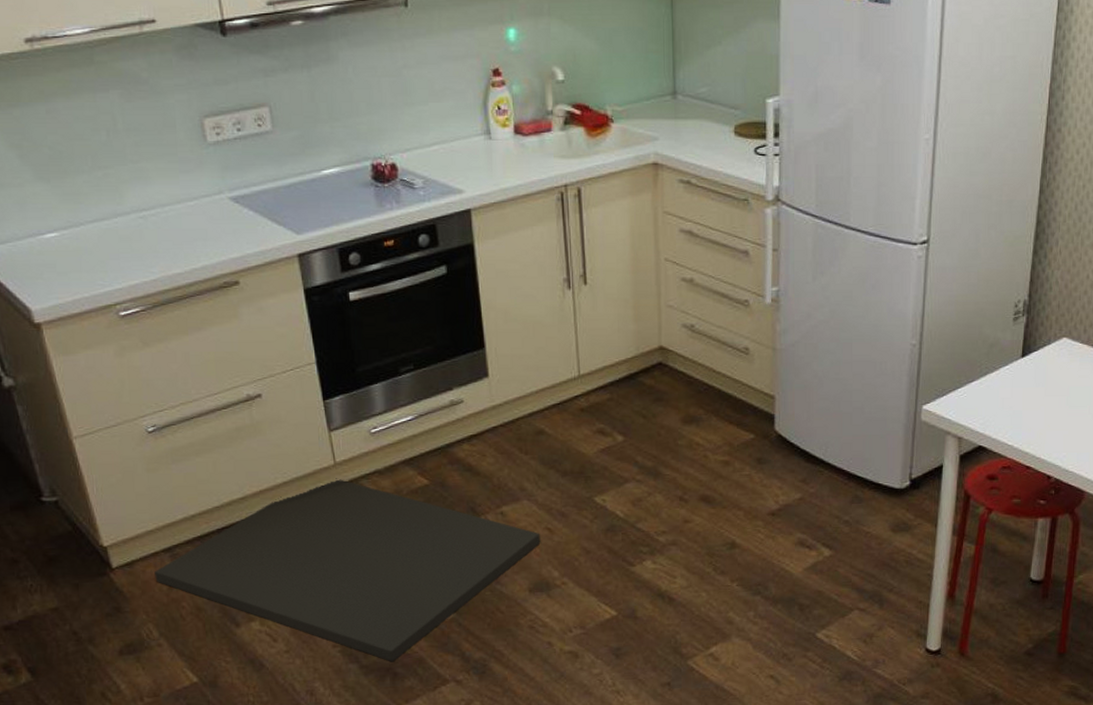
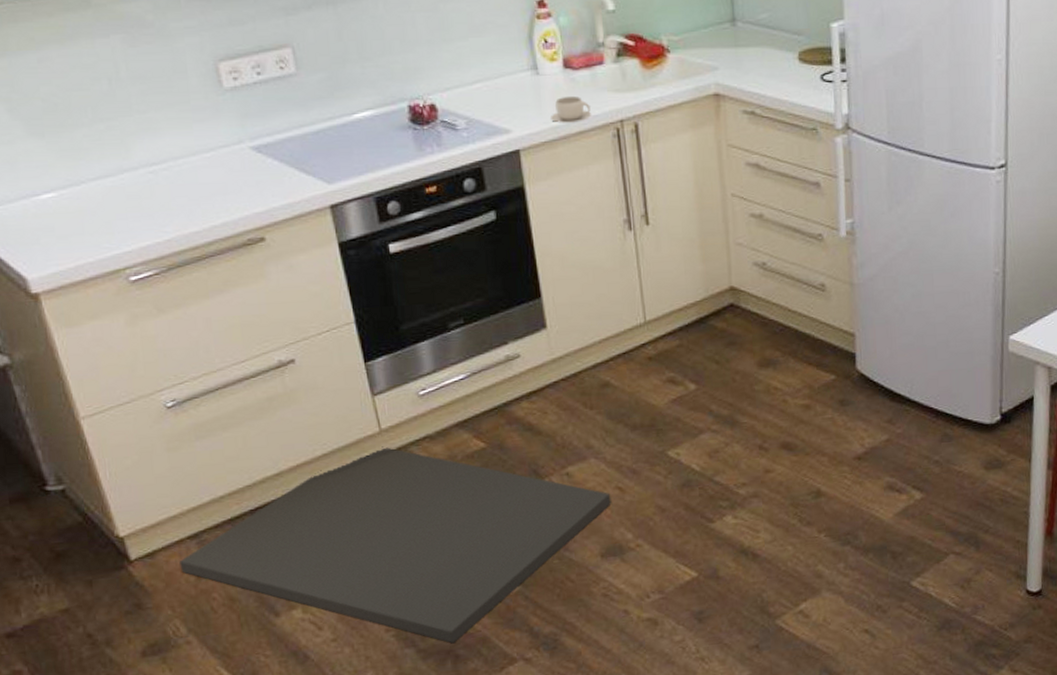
teacup: none [499,160,539,186] -> present [549,95,592,123]

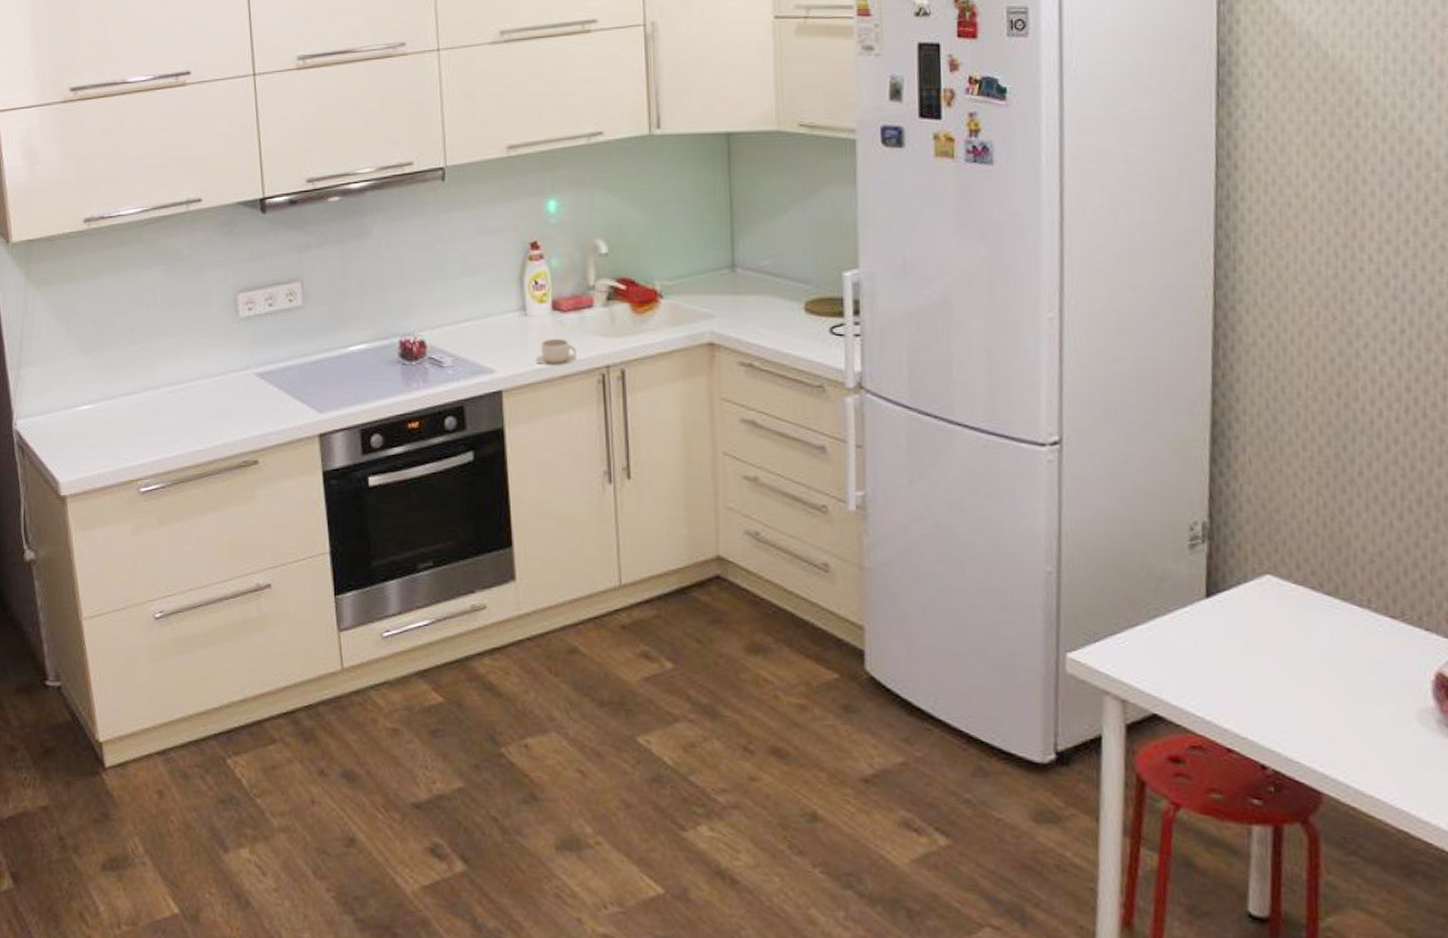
door mat: present [179,446,611,644] -> none [146,686,571,919]

